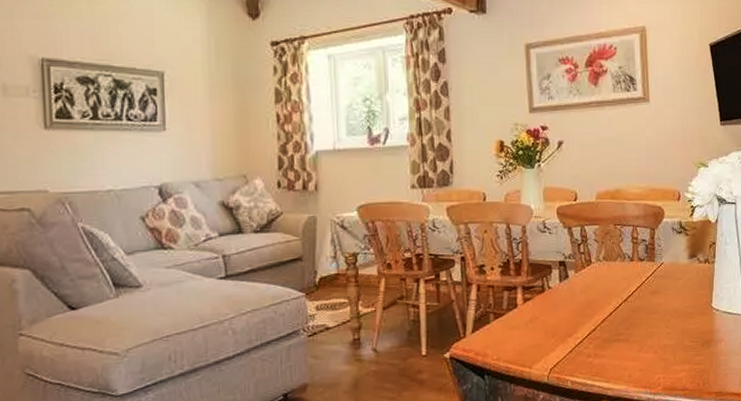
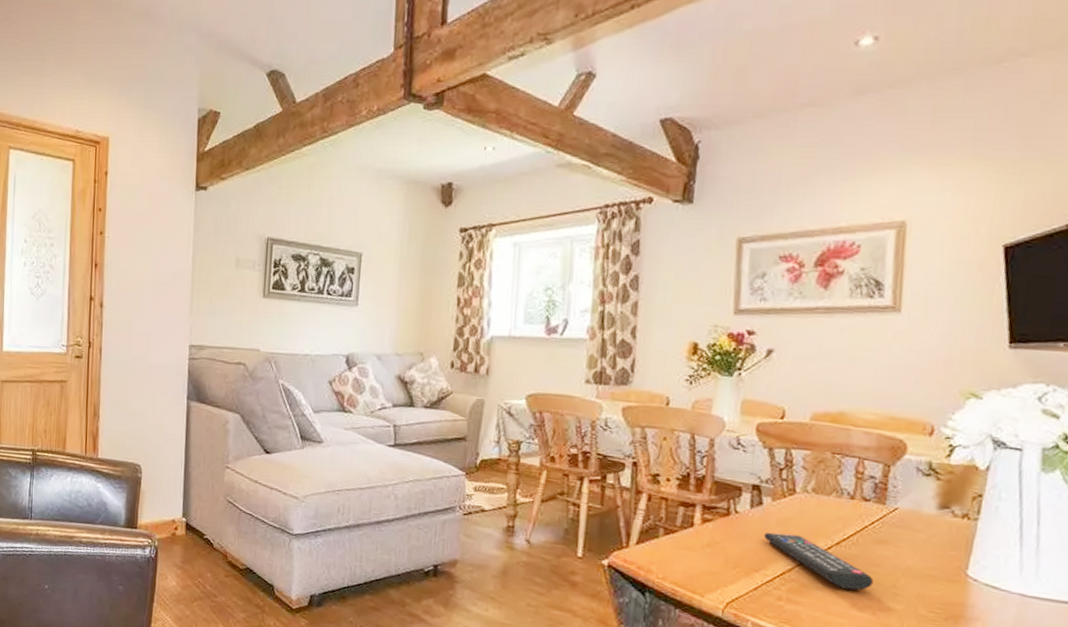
remote control: none [572,299,653,337] -> present [764,532,873,591]

